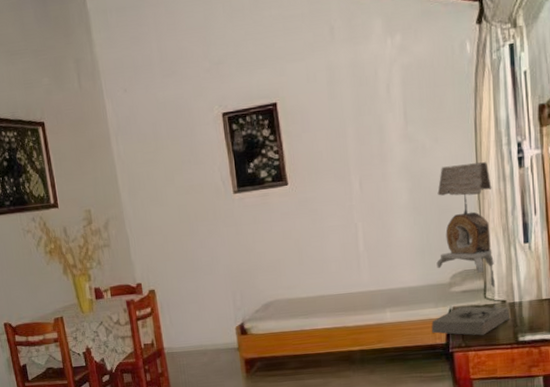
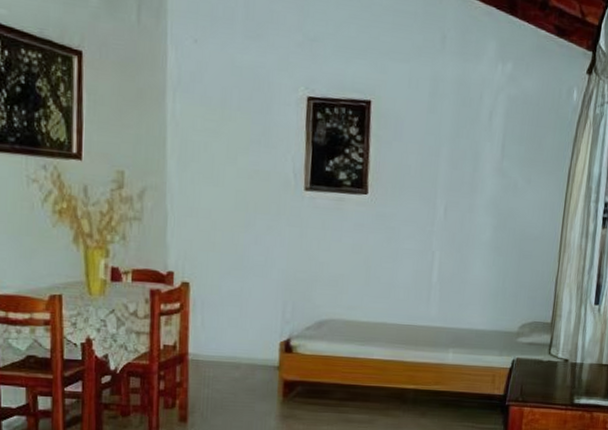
table lamp: present [431,162,509,336] -> none [491,211,575,392]

